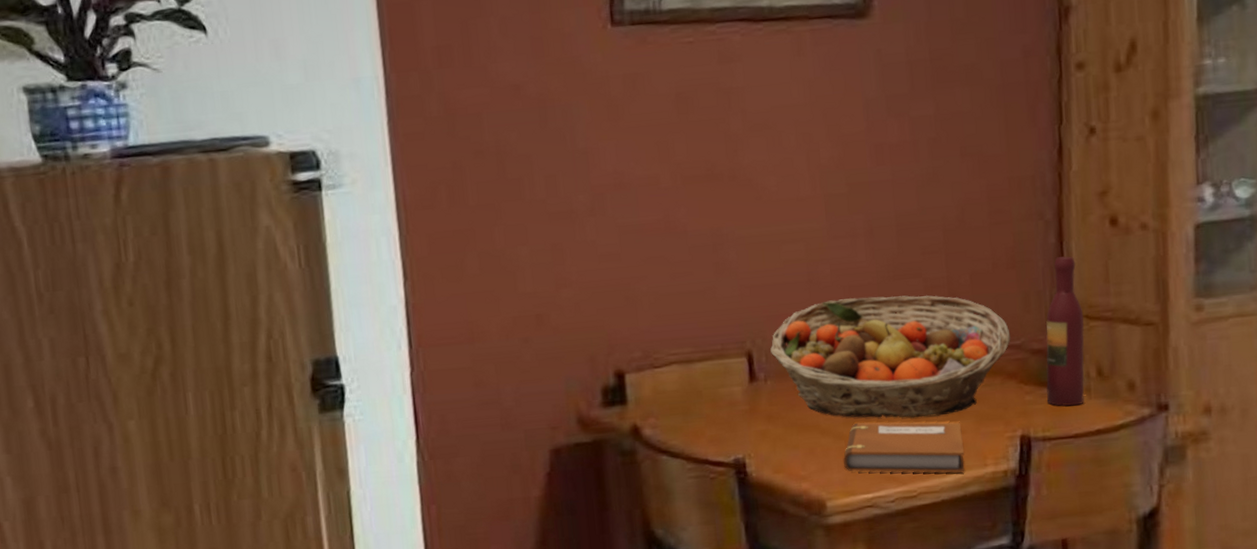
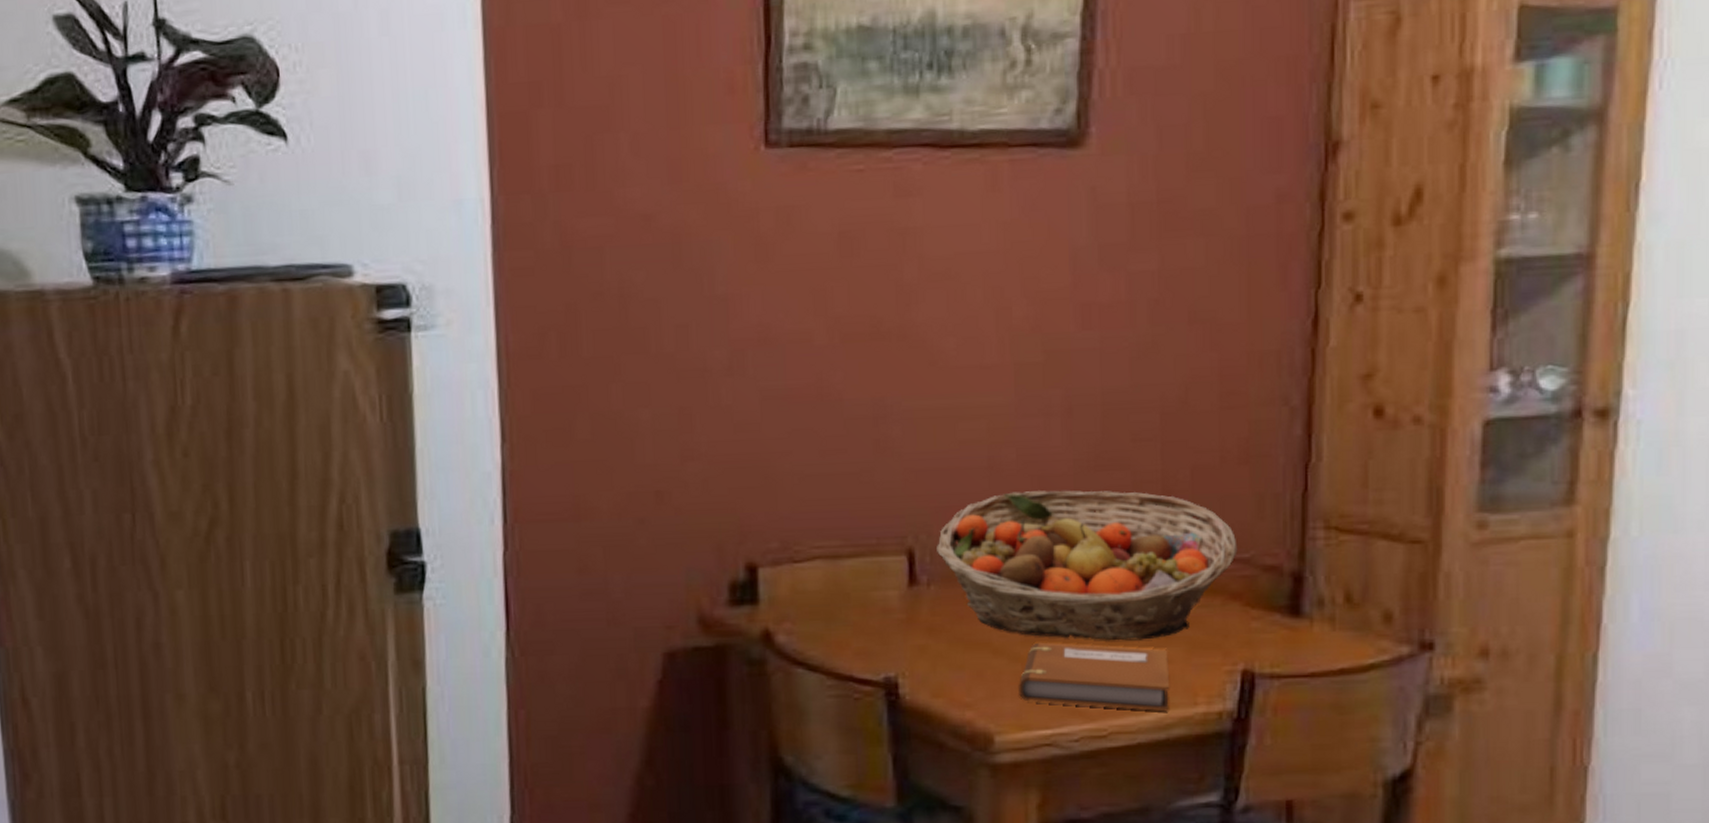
wine bottle: present [1046,256,1085,406] -> none [1278,452,1333,638]

